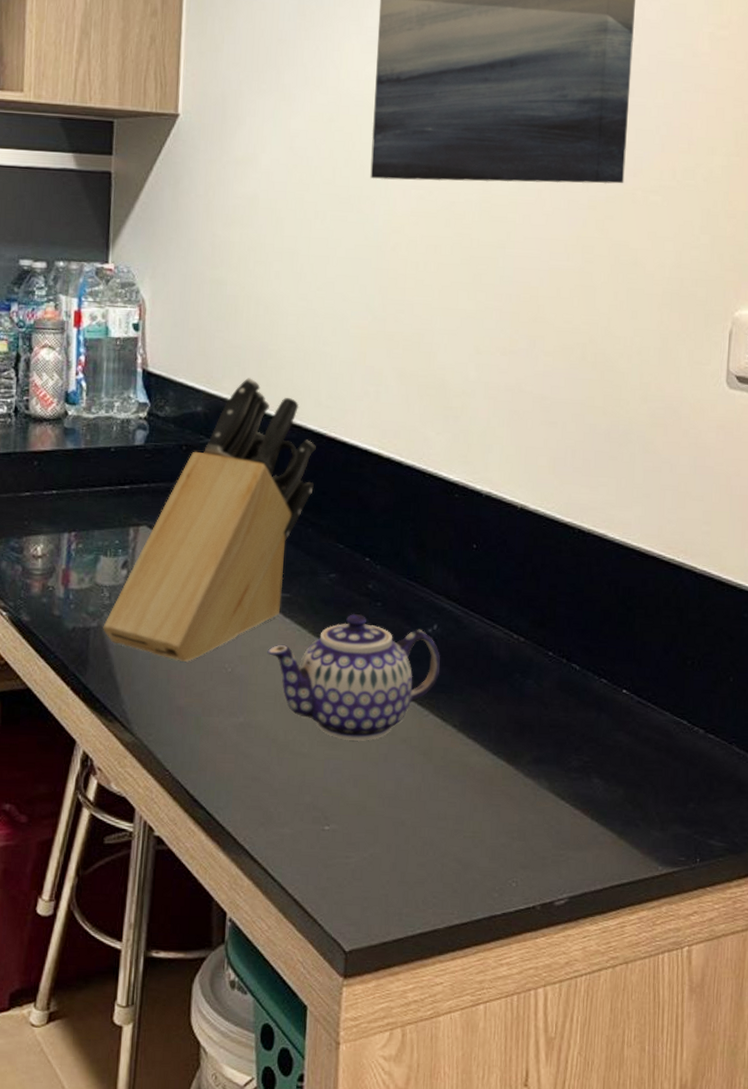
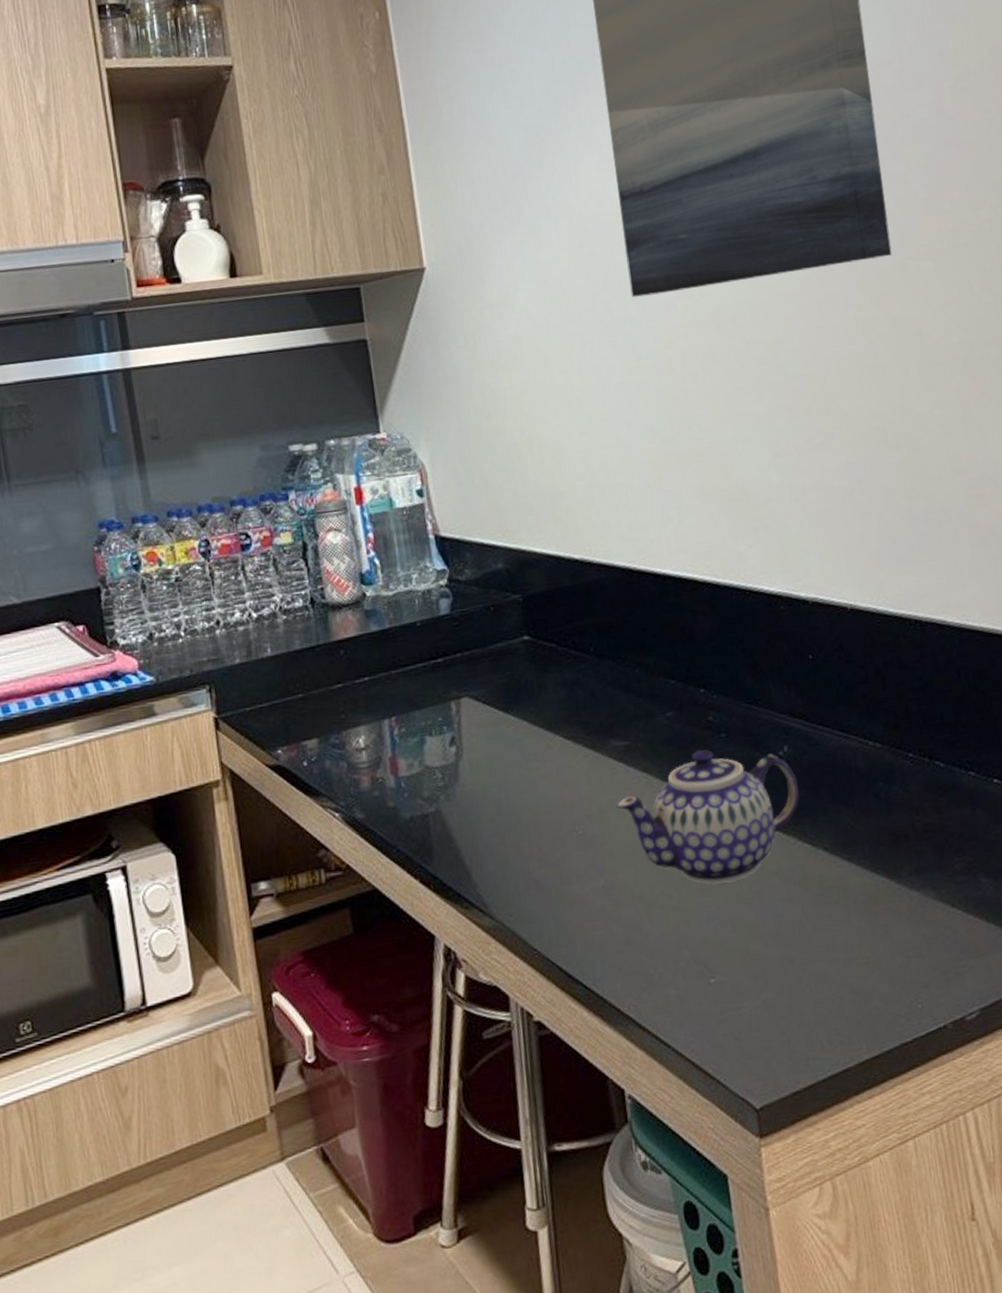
knife block: present [103,378,316,662] -> none [441,524,633,832]

